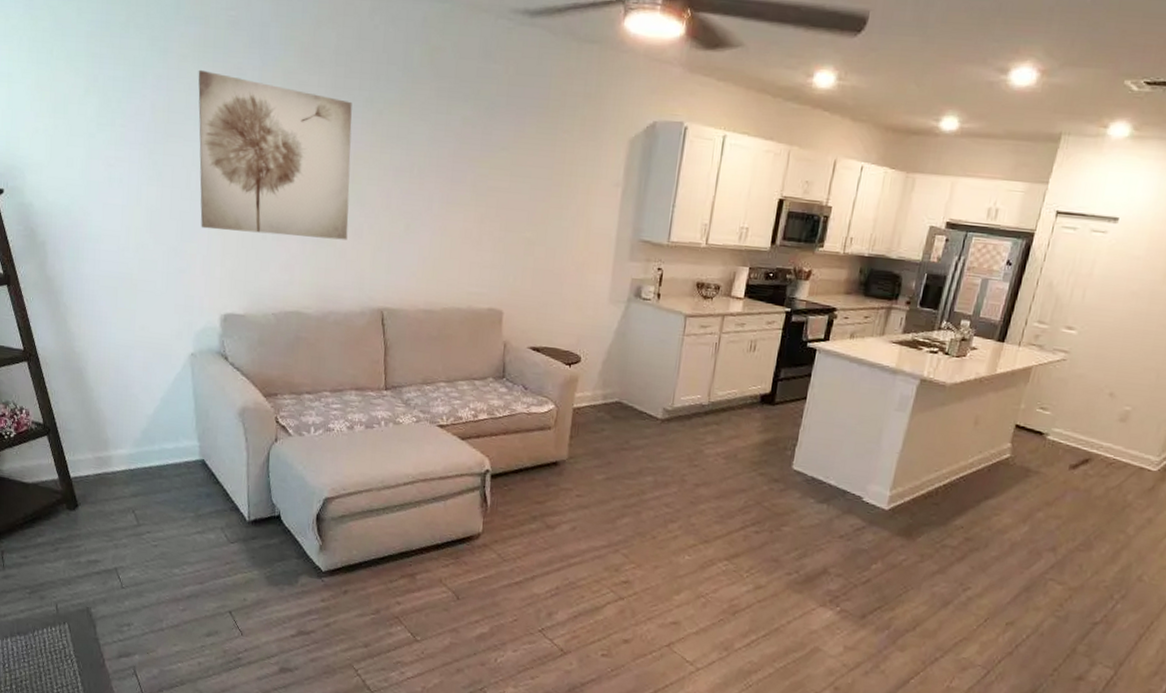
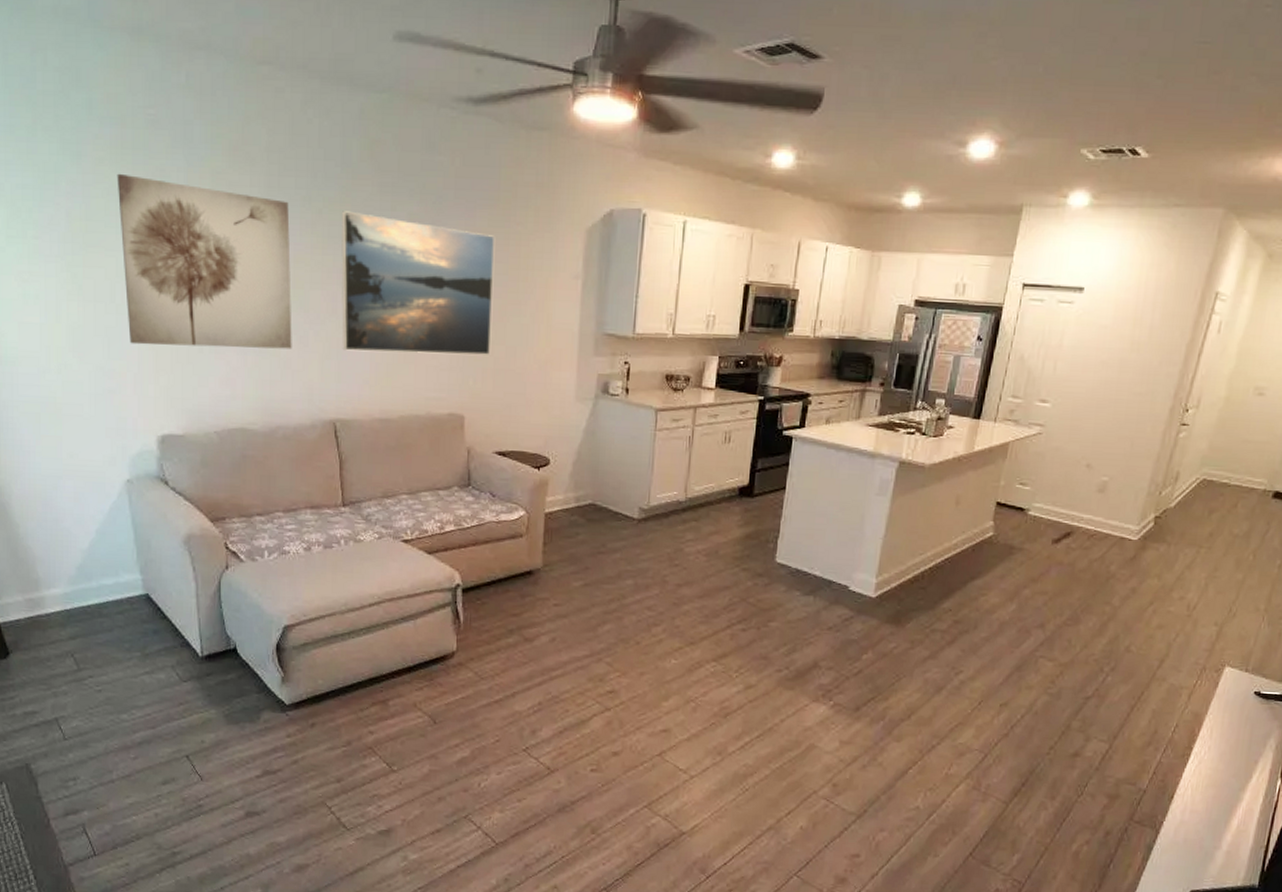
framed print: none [393,112,543,255] -> present [341,211,496,355]

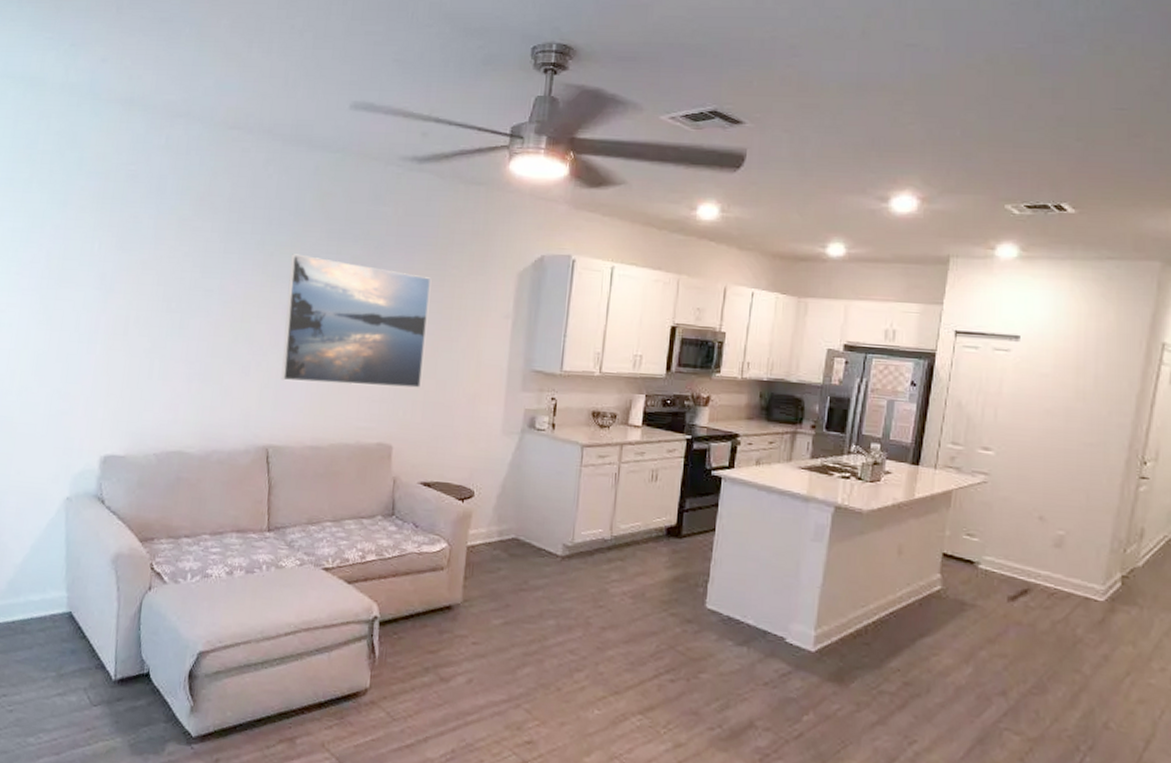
wall art: present [117,173,292,349] -> none [86,219,244,378]

